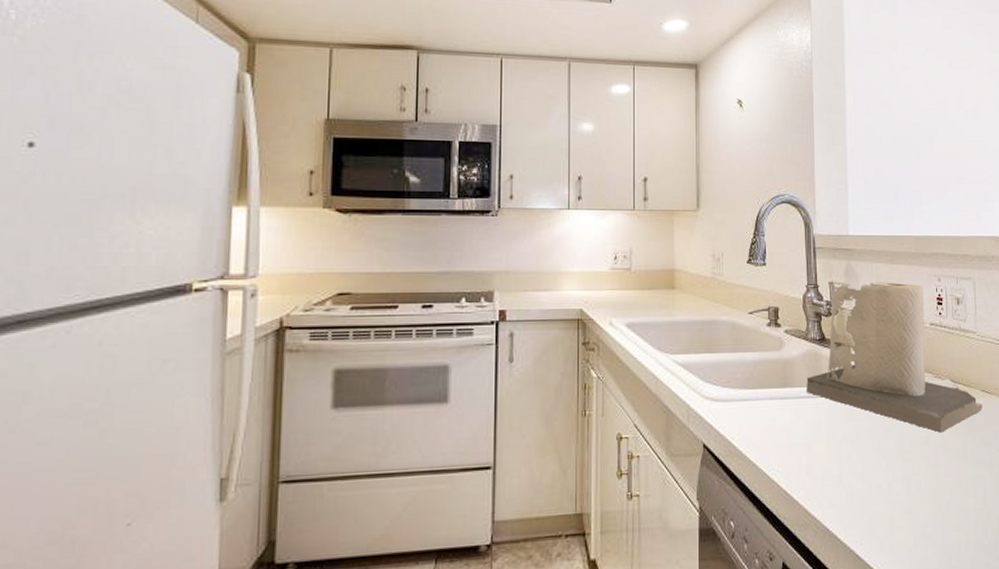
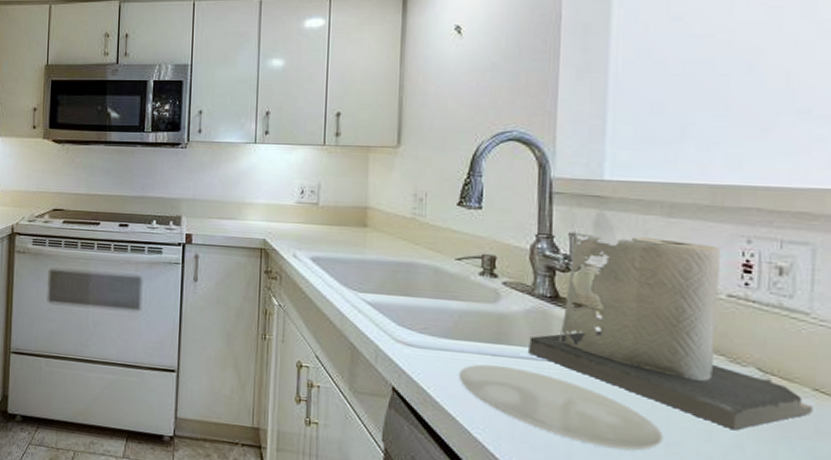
plate: none [757,407,900,466] -> present [459,364,663,451]

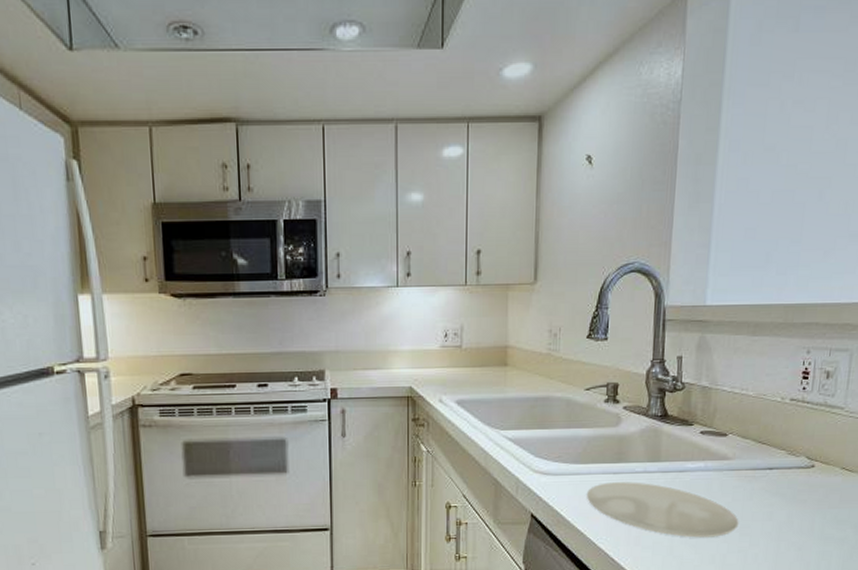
paper towel roll: present [529,231,813,431] -> none [642,354,840,509]

